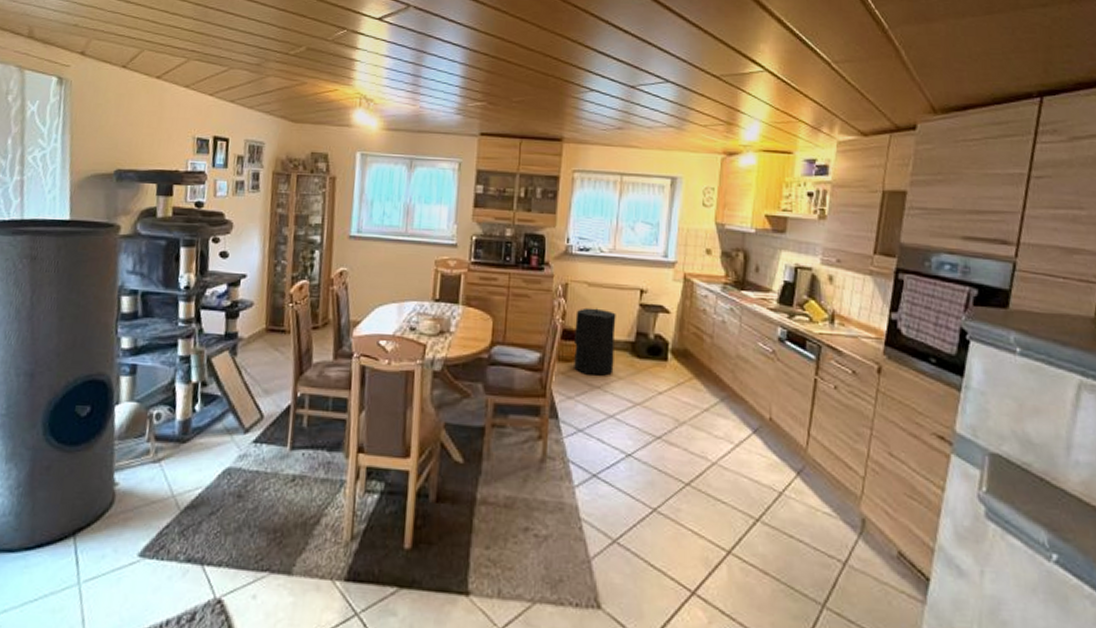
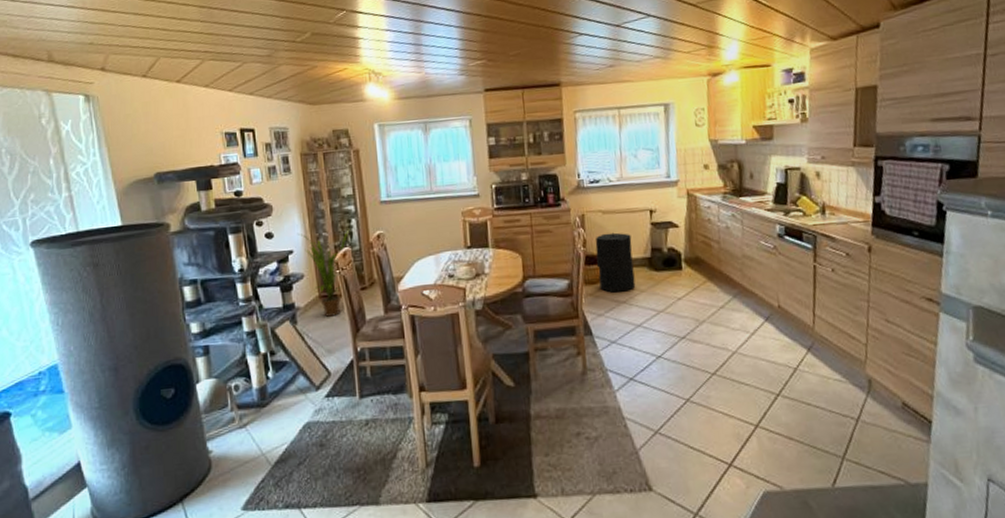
house plant: none [255,258,312,354] -> present [298,229,350,317]

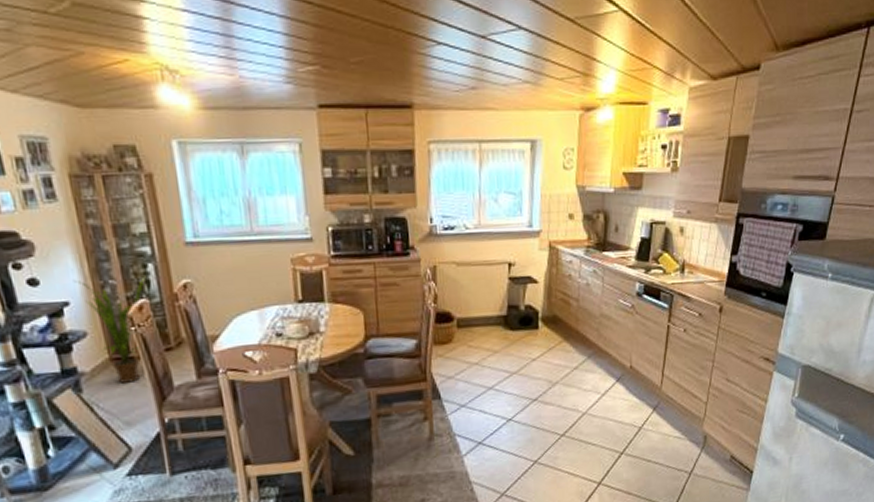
trash can: present [595,232,636,293] -> none [447,287,489,354]

